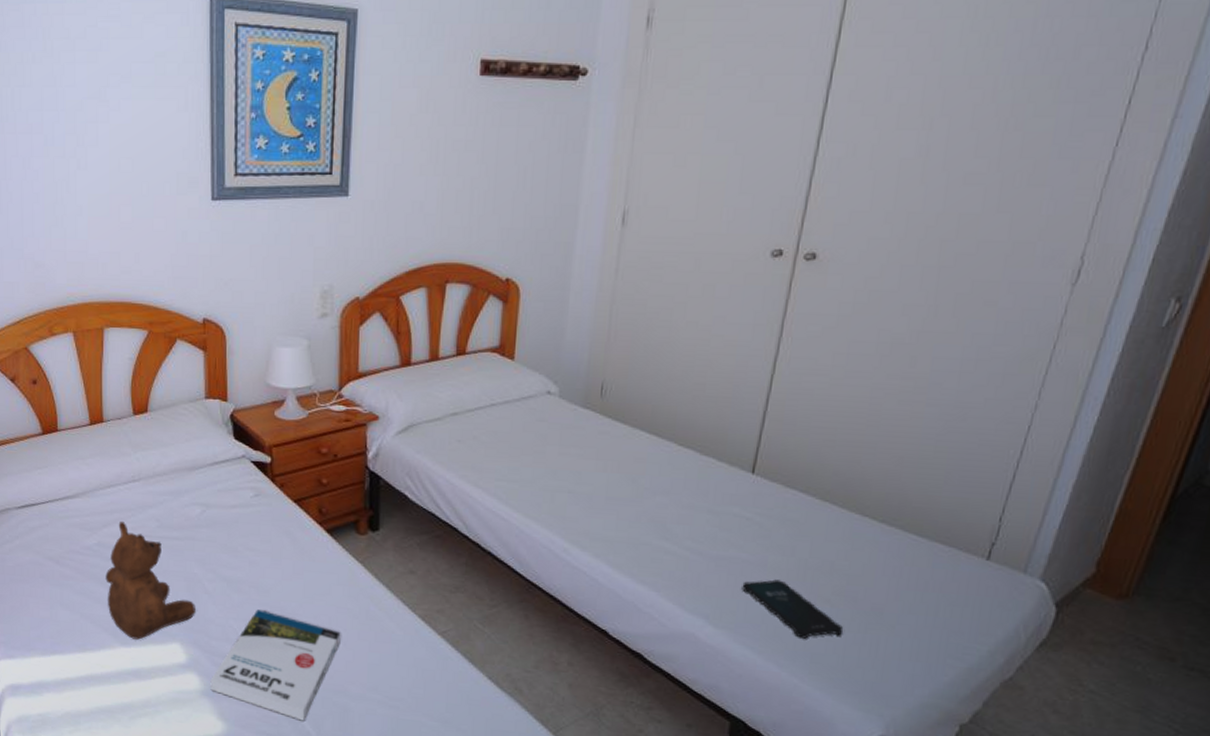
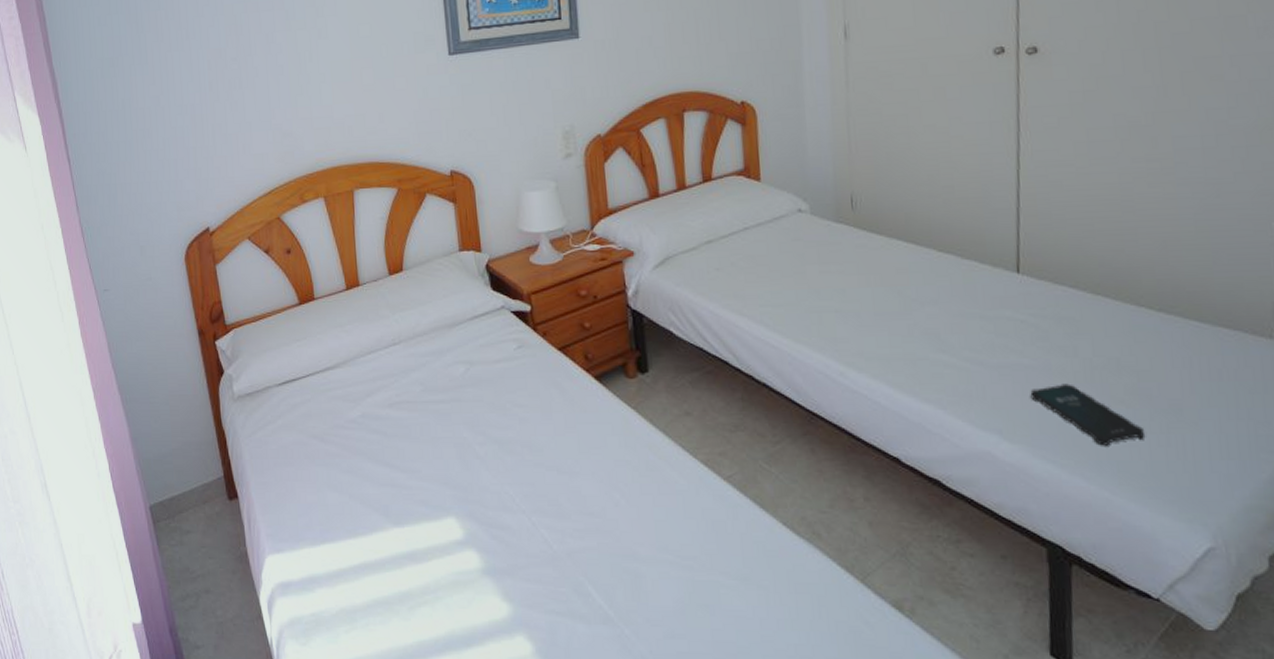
teddy bear: present [105,520,195,640] -> none [372,388,468,518]
book: present [210,609,341,721] -> none [490,471,623,594]

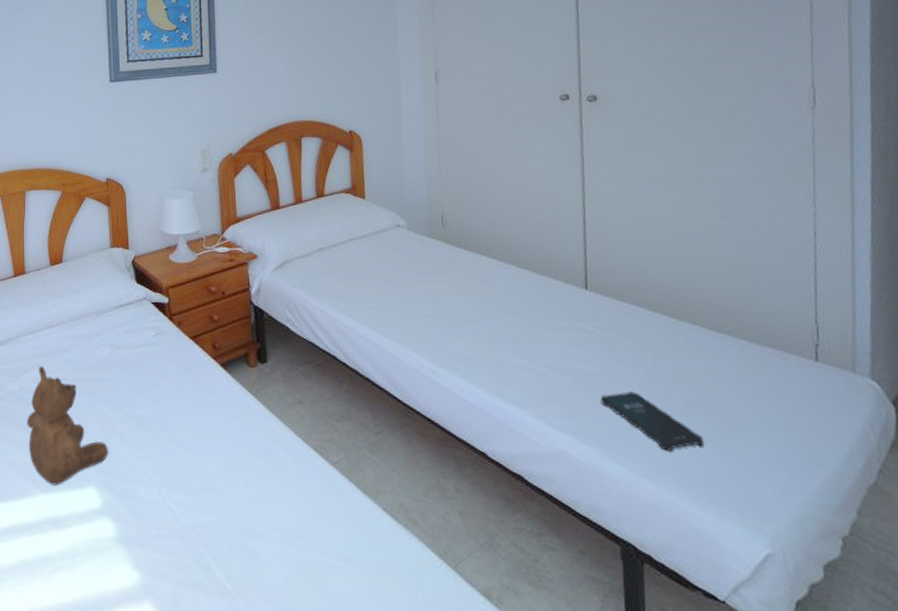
teddy bear: none [372,388,468,518] -> present [27,365,108,486]

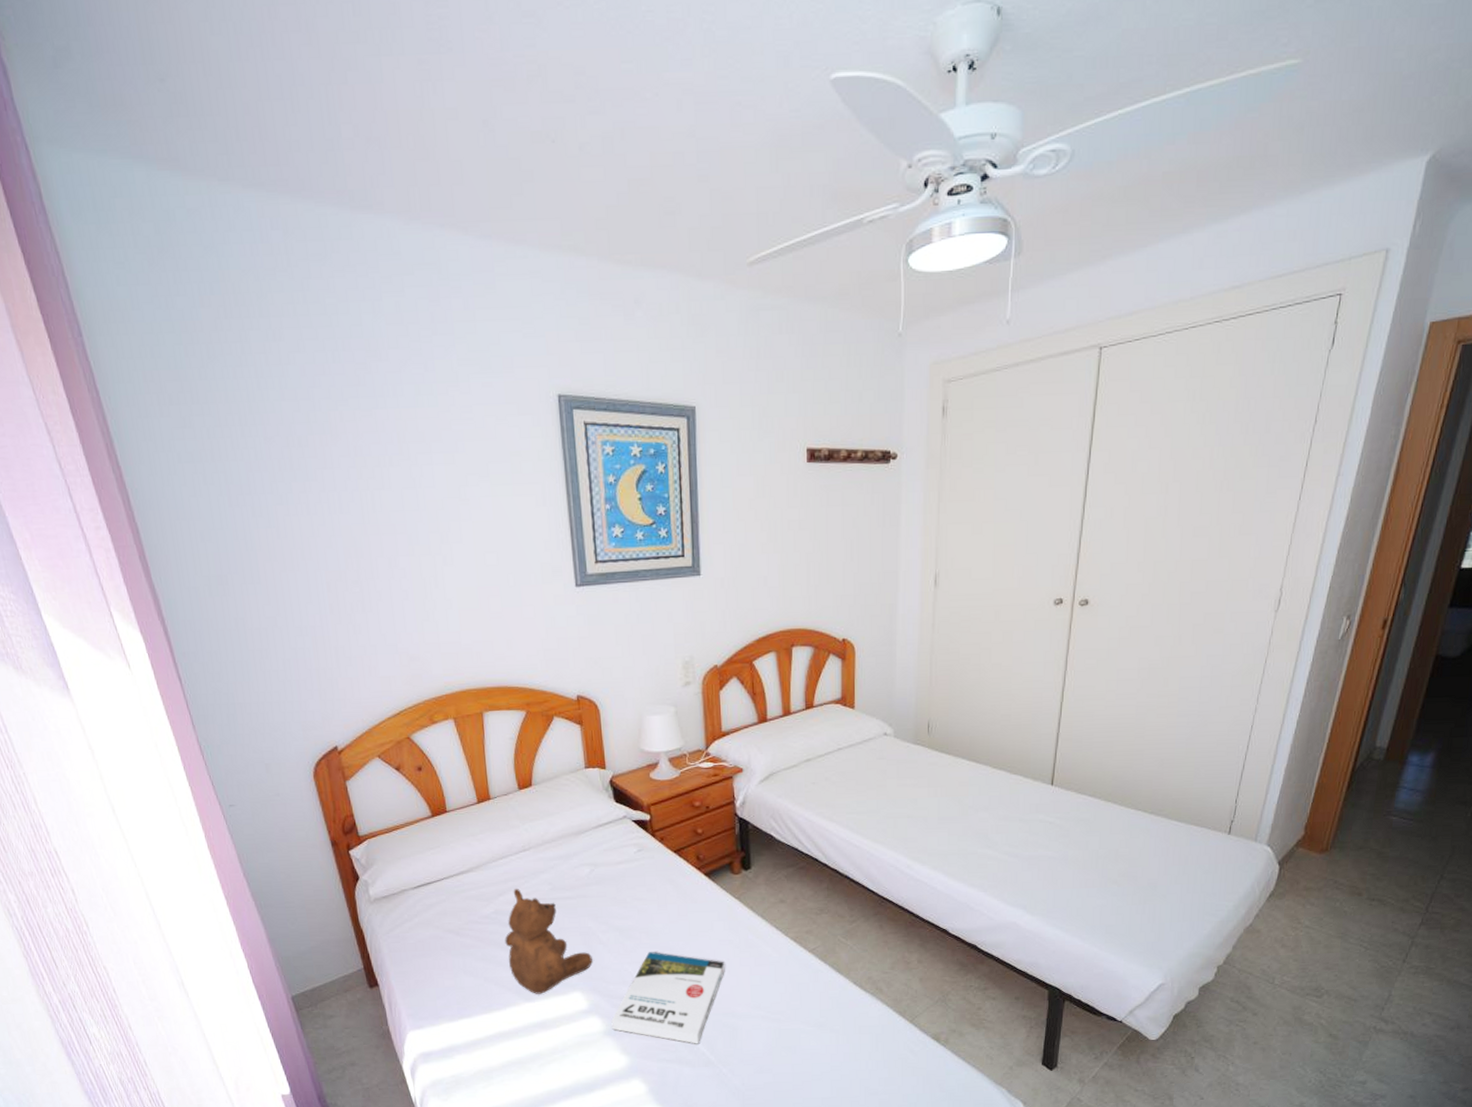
book: none [124,448,242,567] -> present [611,952,725,1044]
tablet: present [600,391,704,451] -> none [1050,870,1128,915]

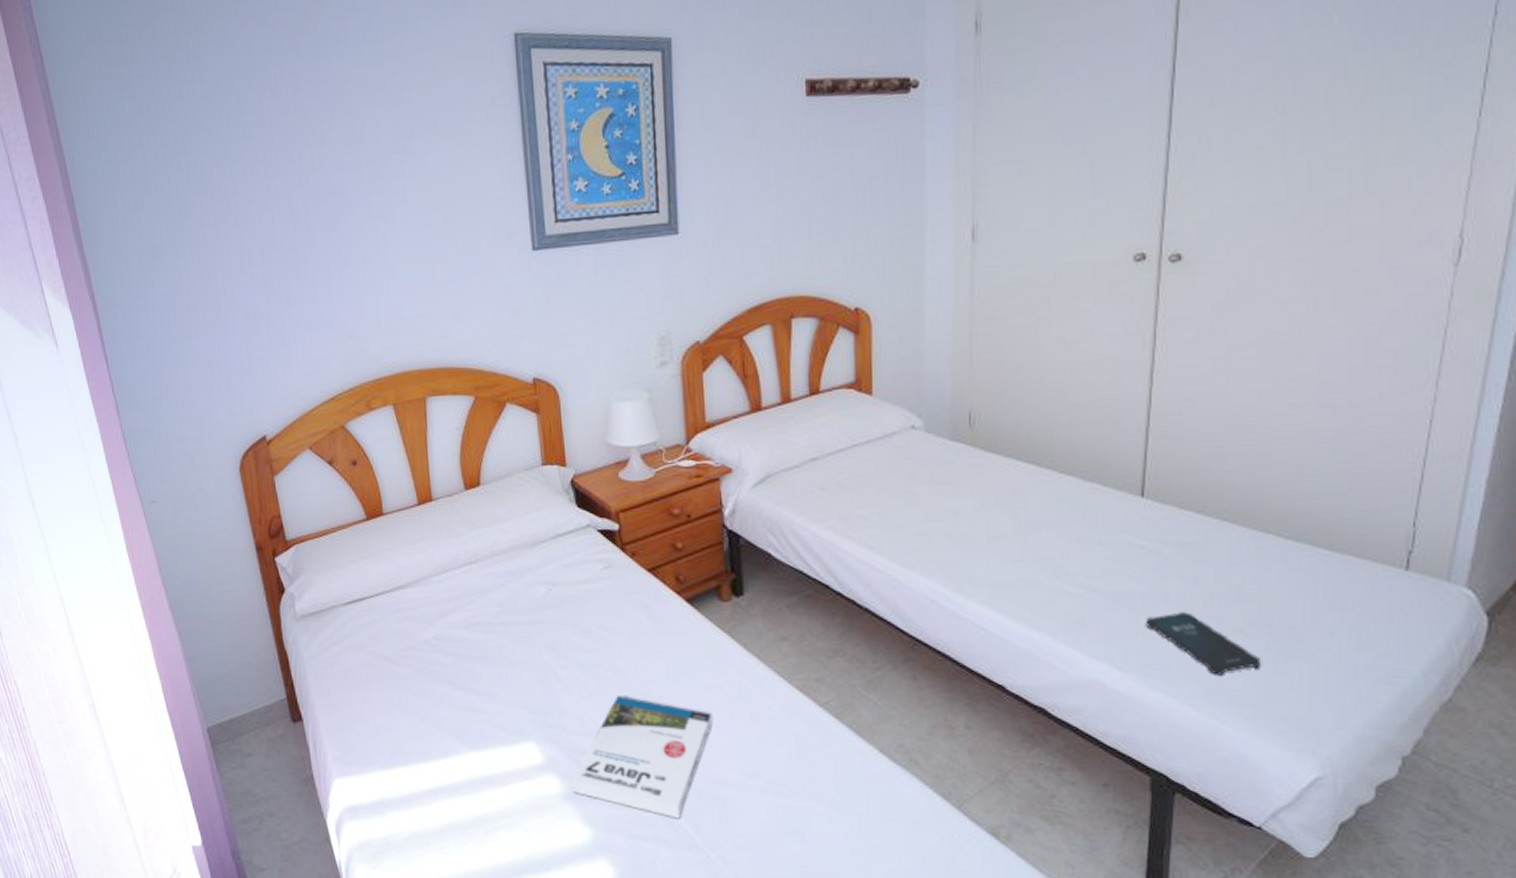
teddy bear: present [505,888,592,994] -> none [446,608,549,742]
tablet: none [1050,870,1128,915] -> present [1145,612,1260,675]

